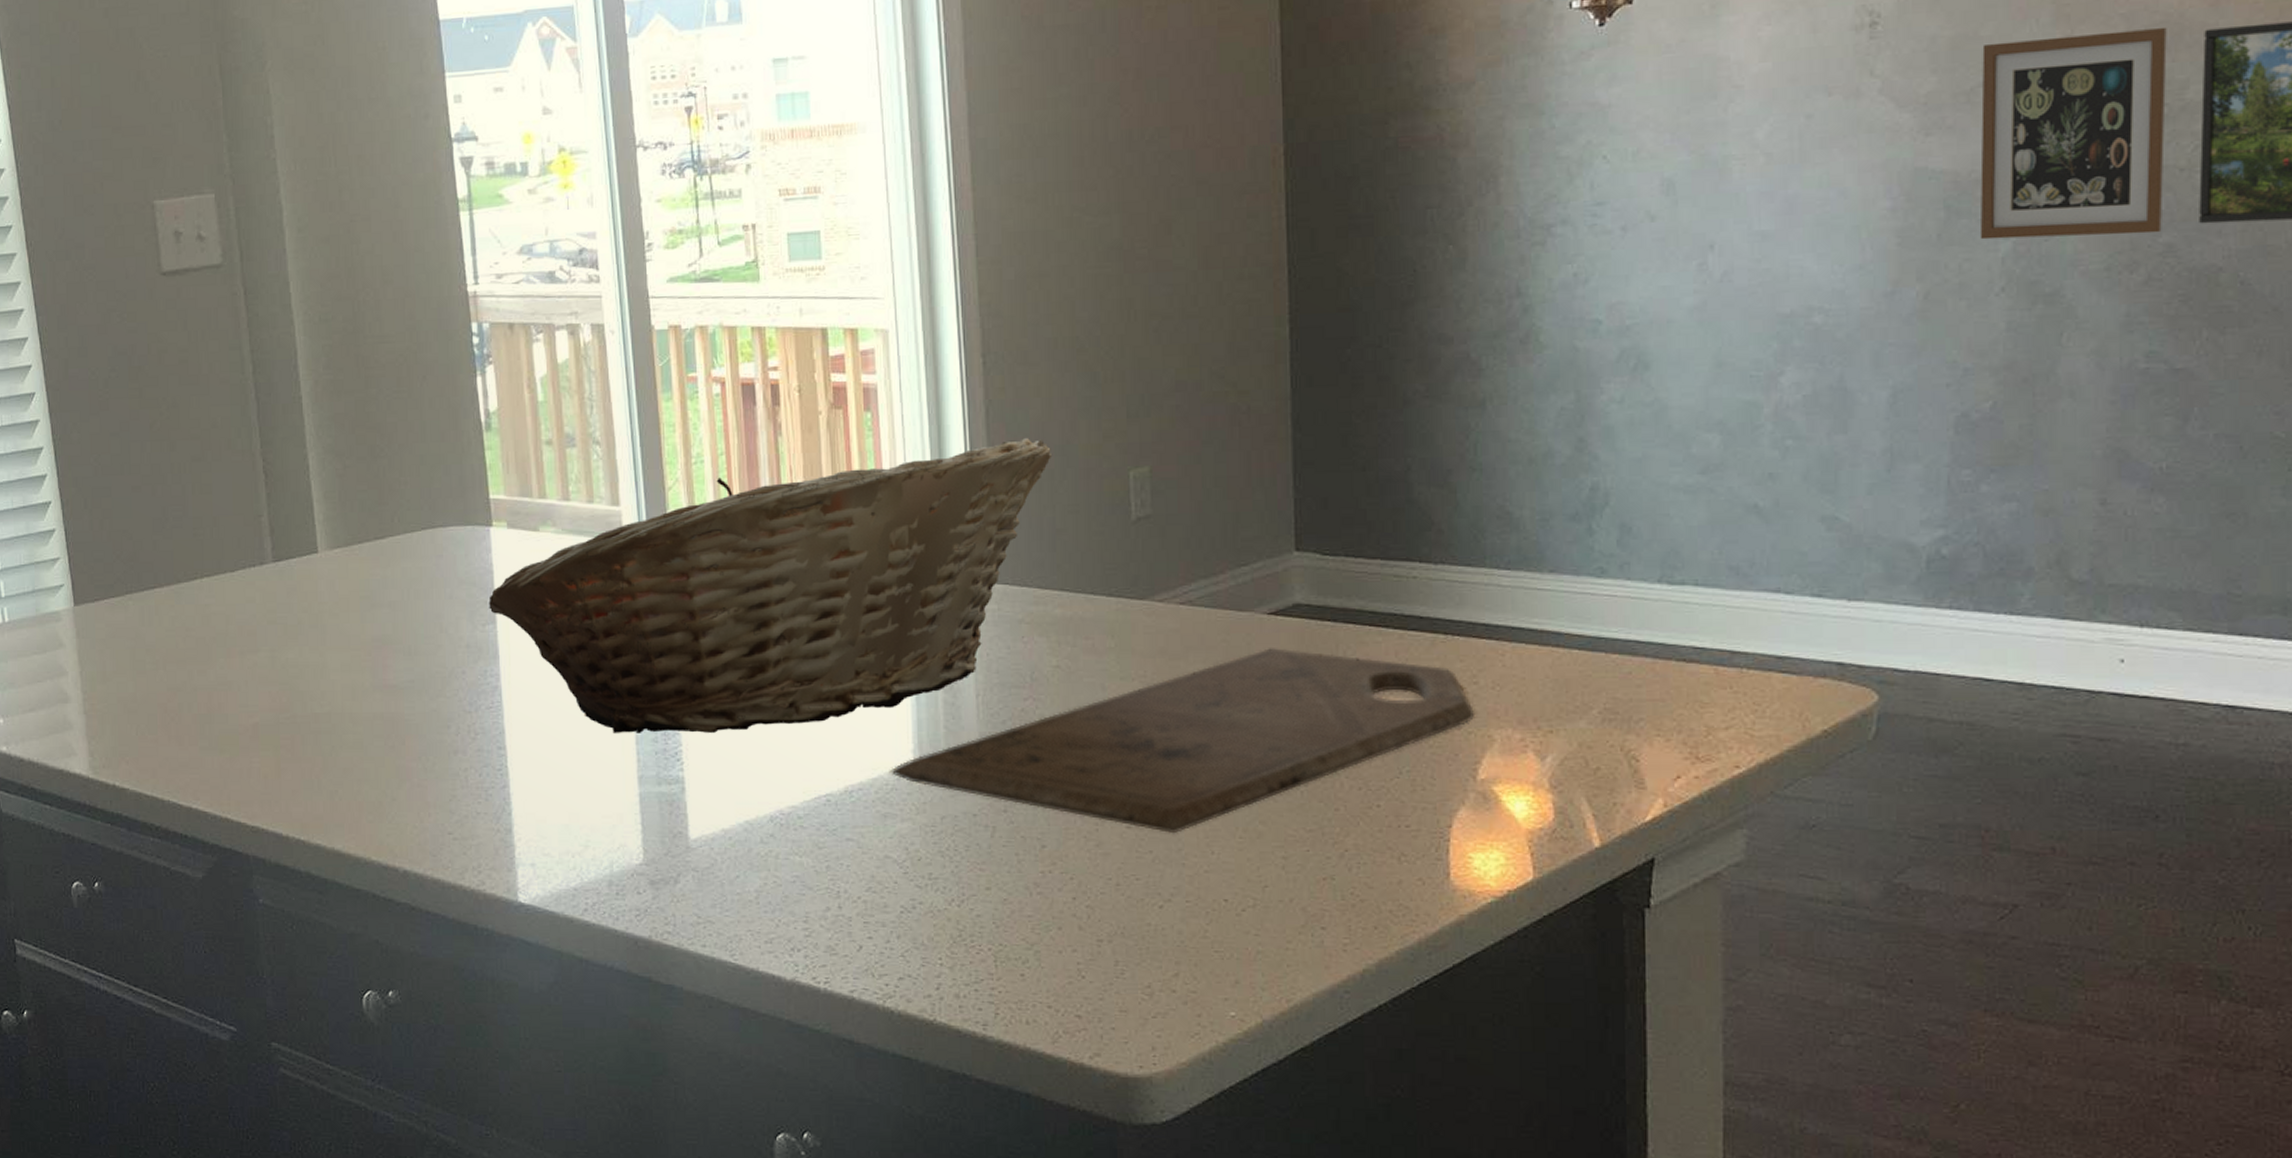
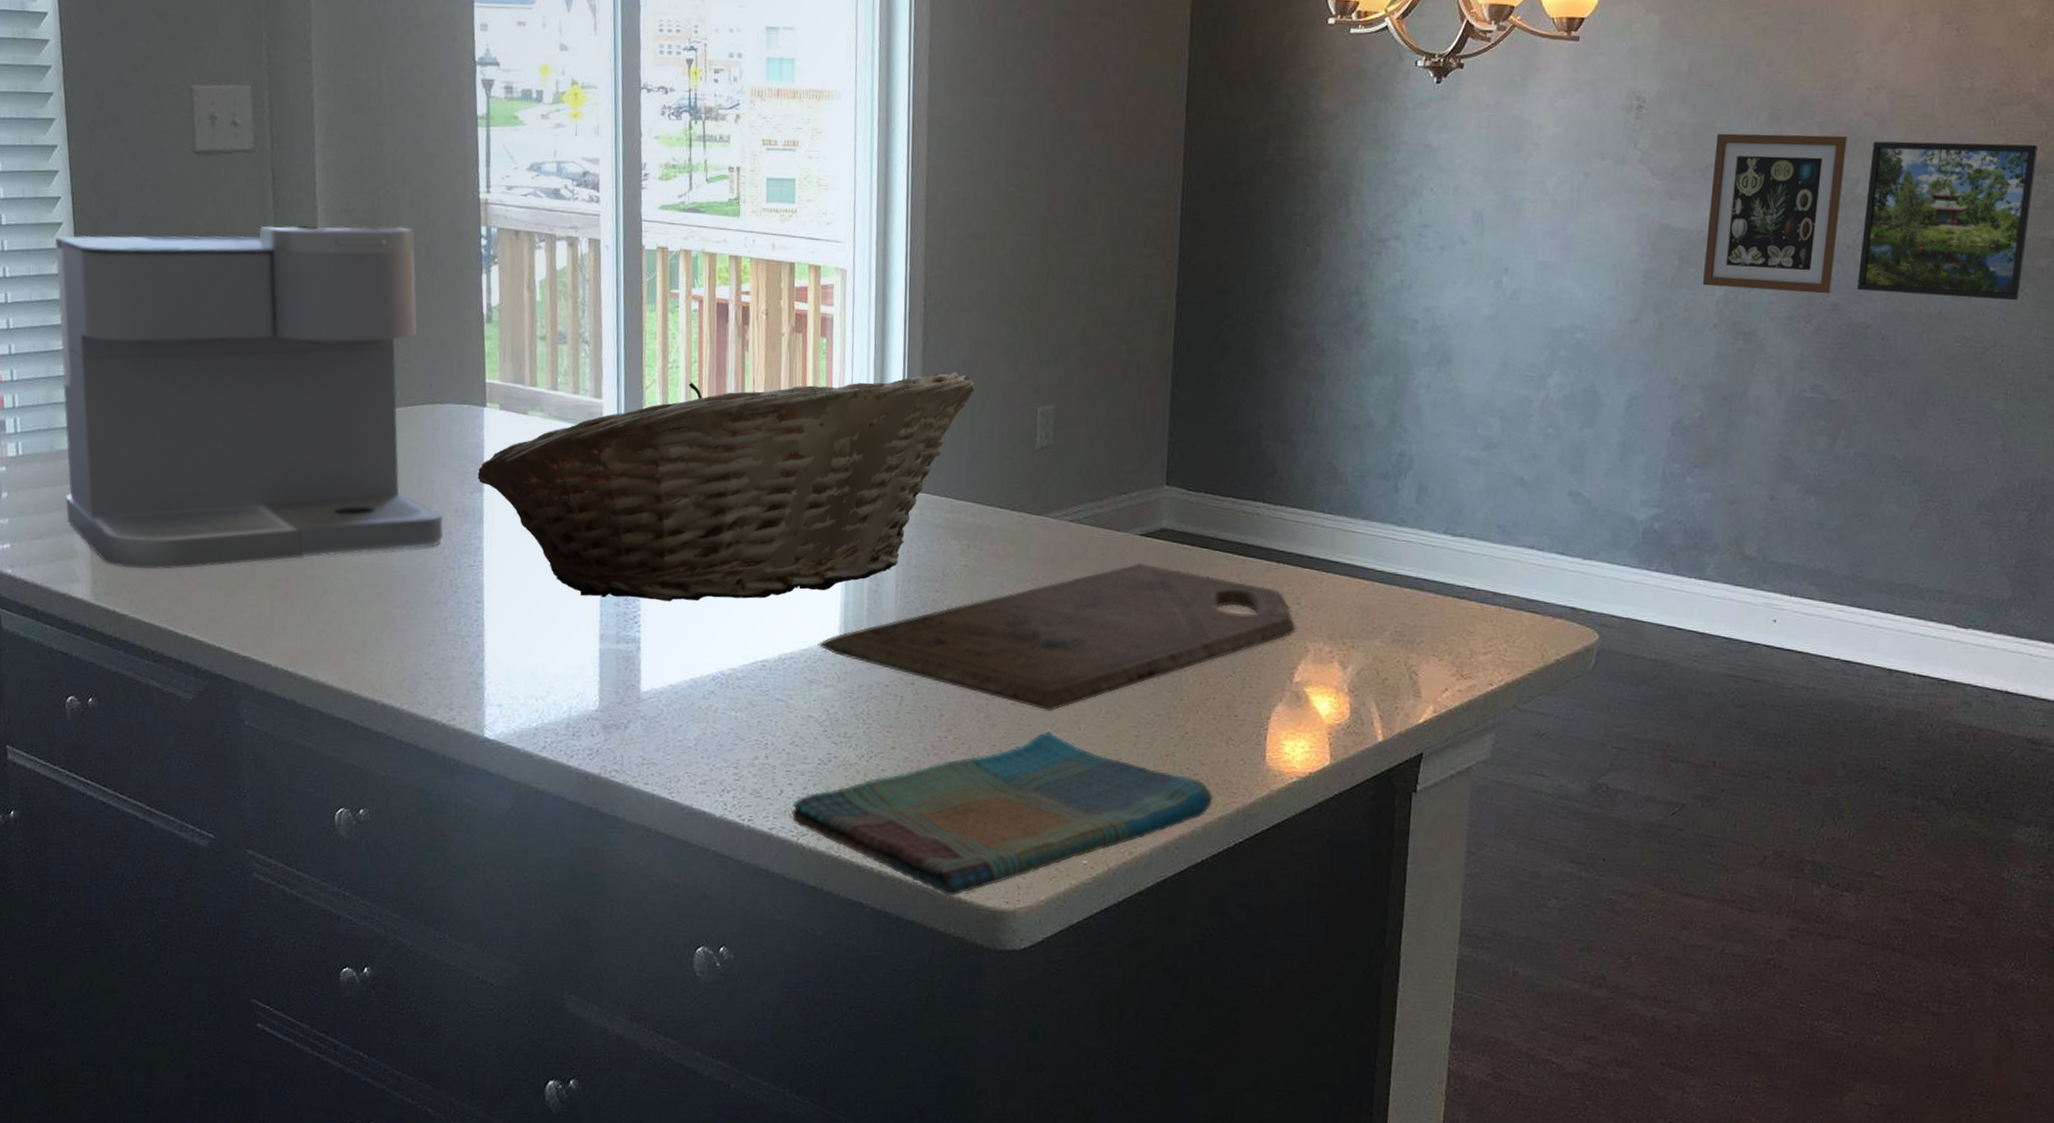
coffee maker: none [26,332,456,737] -> present [55,225,443,569]
dish towel: none [875,858,1386,1061] -> present [792,731,1212,896]

